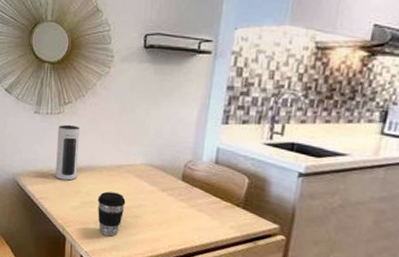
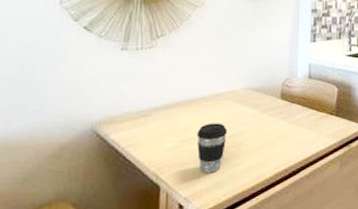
speaker: present [55,124,81,181] -> none [147,58,176,120]

